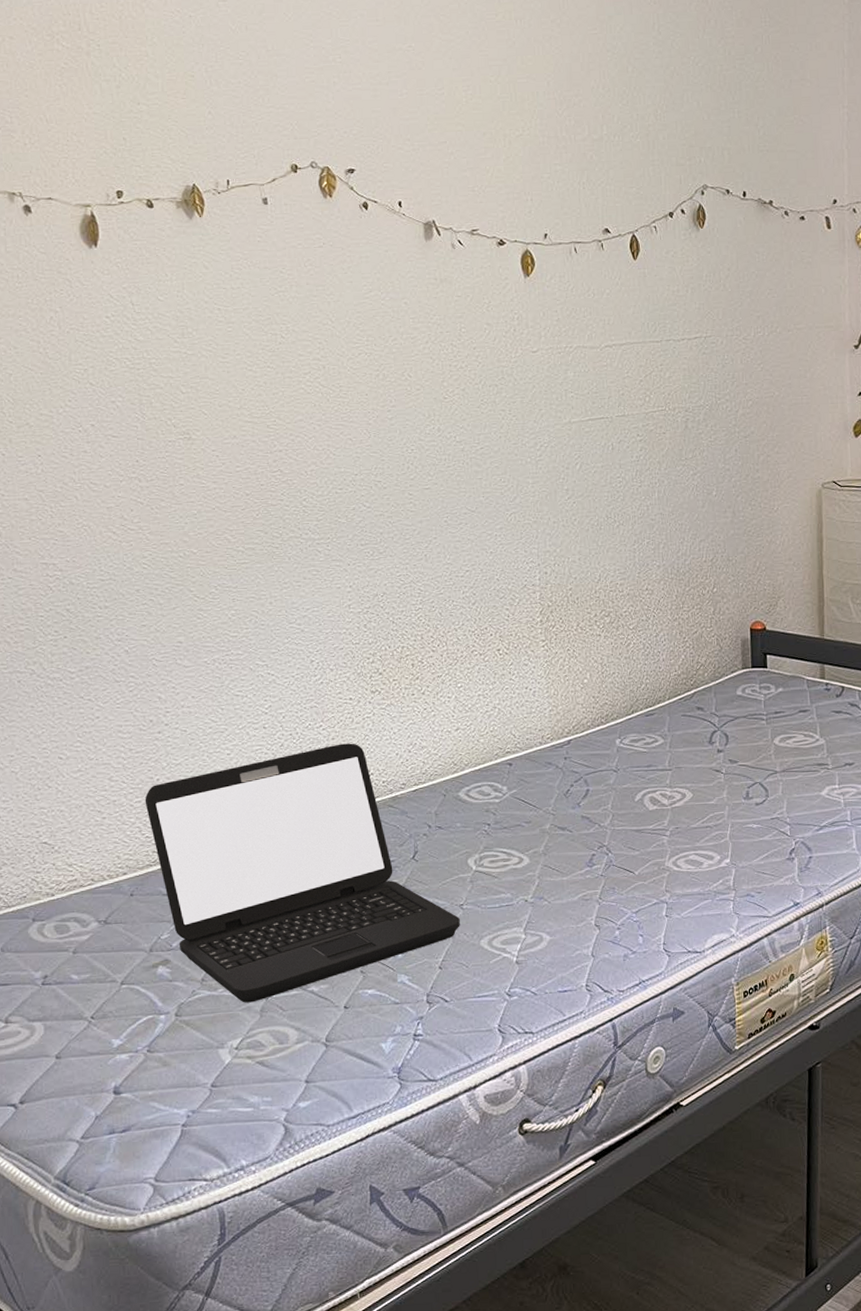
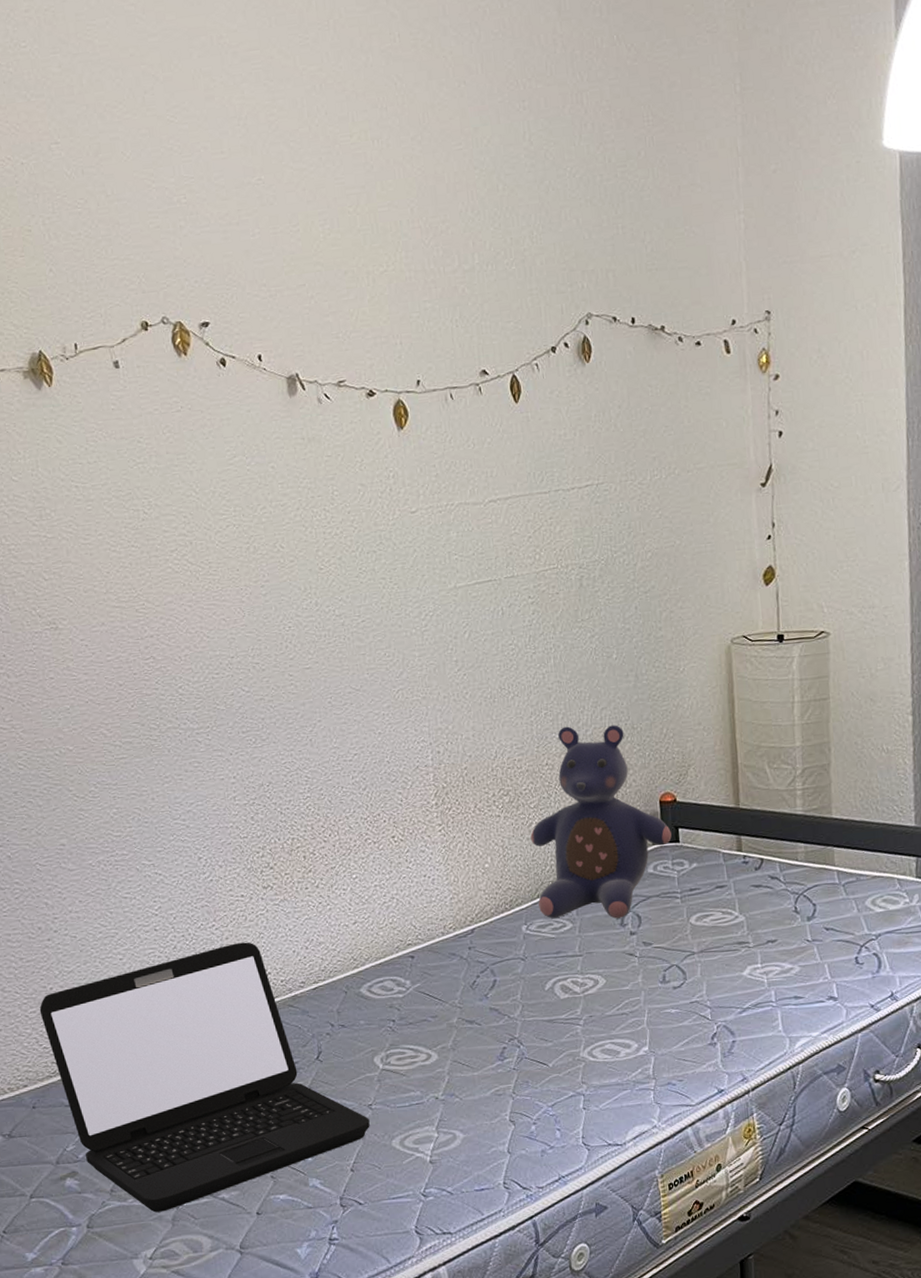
teddy bear: none [628,555,760,737] -> present [530,725,672,919]

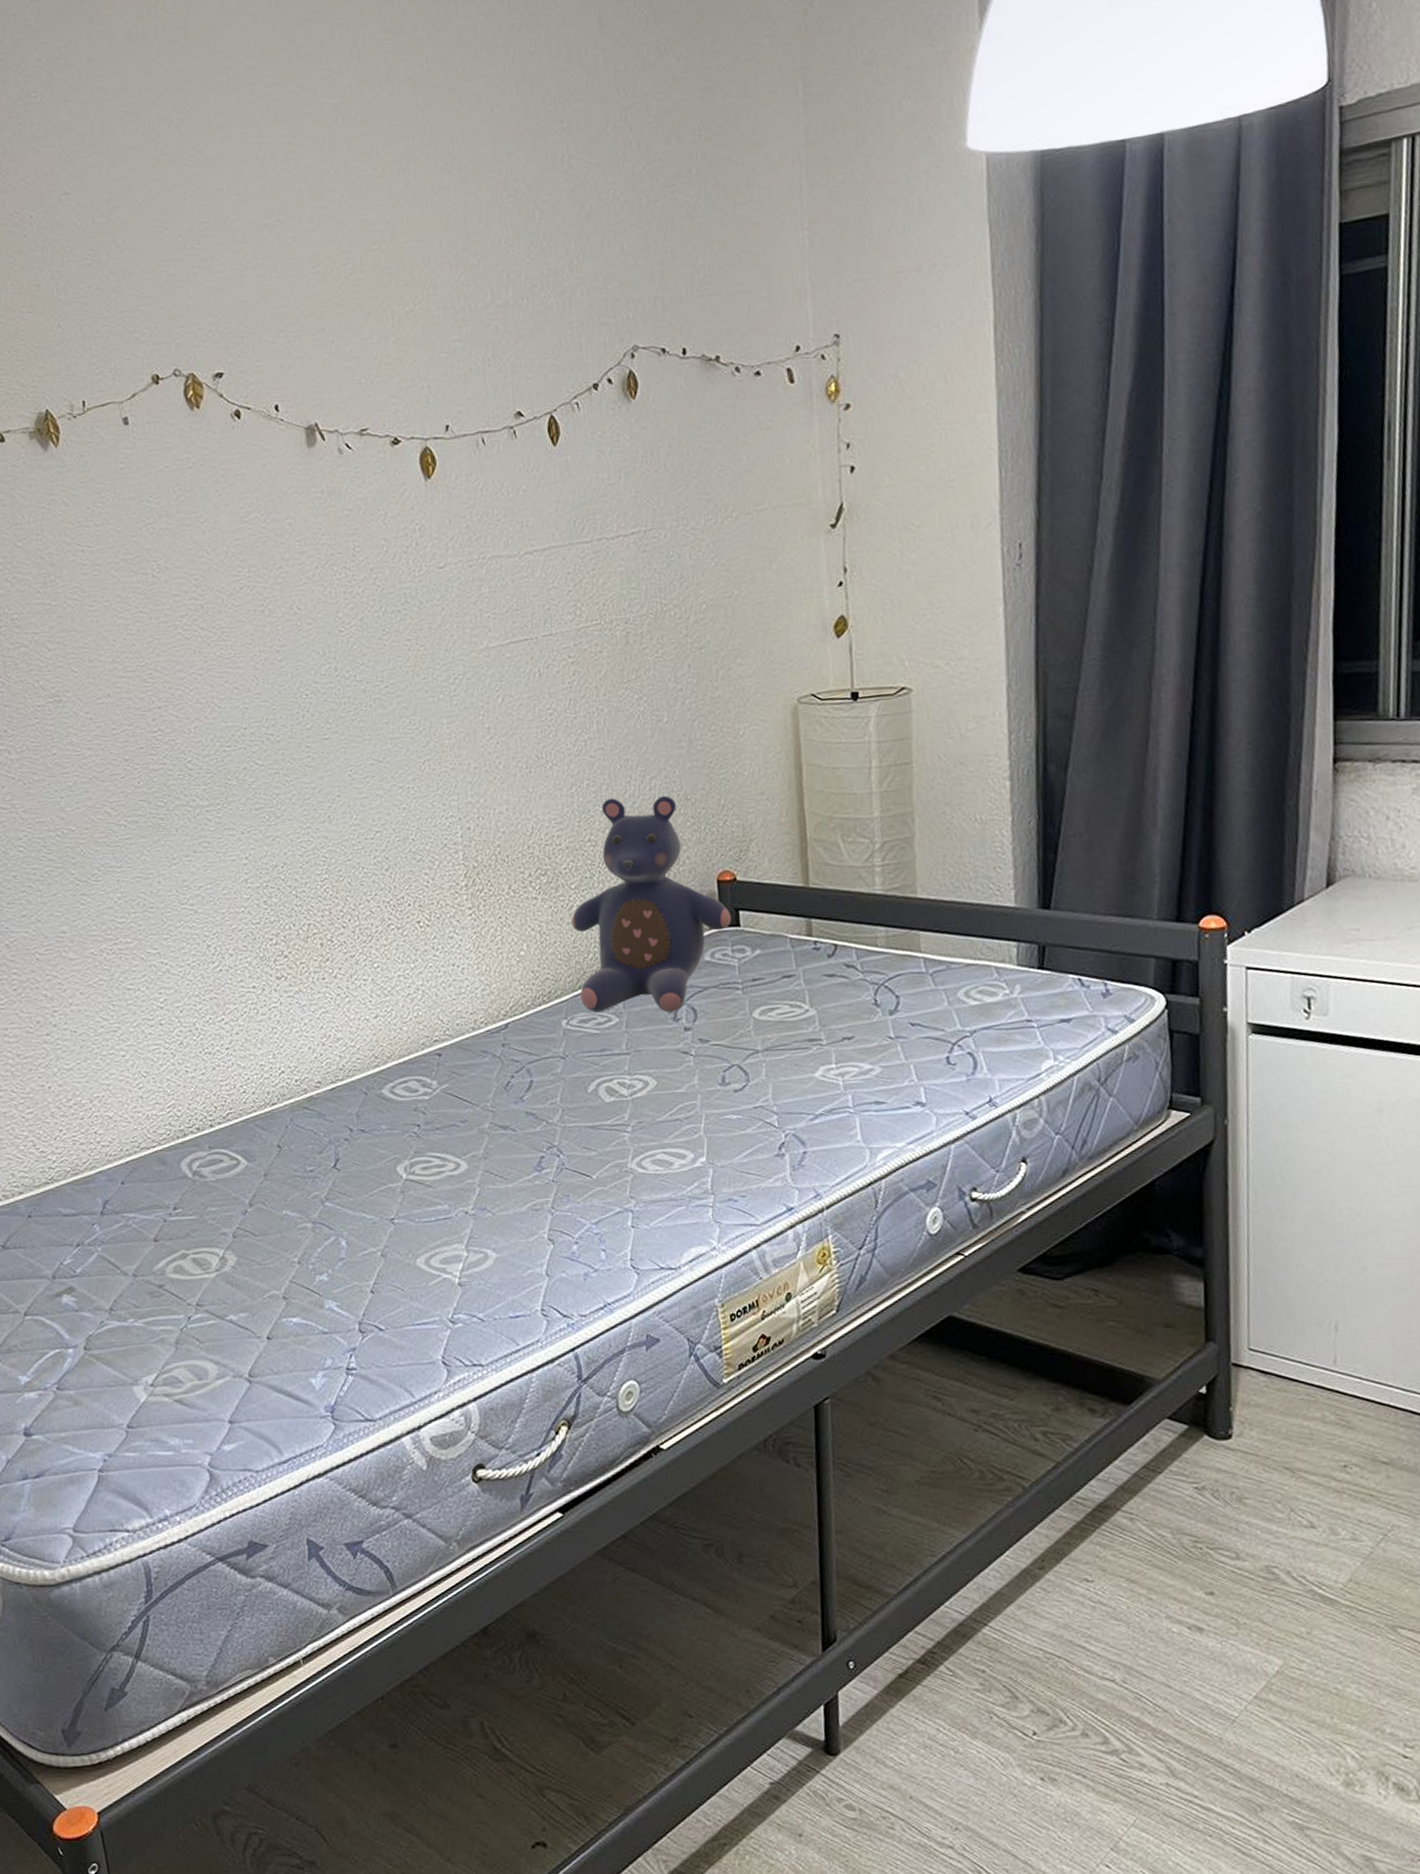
laptop: present [39,942,370,1213] -> none [36,1037,392,1335]

